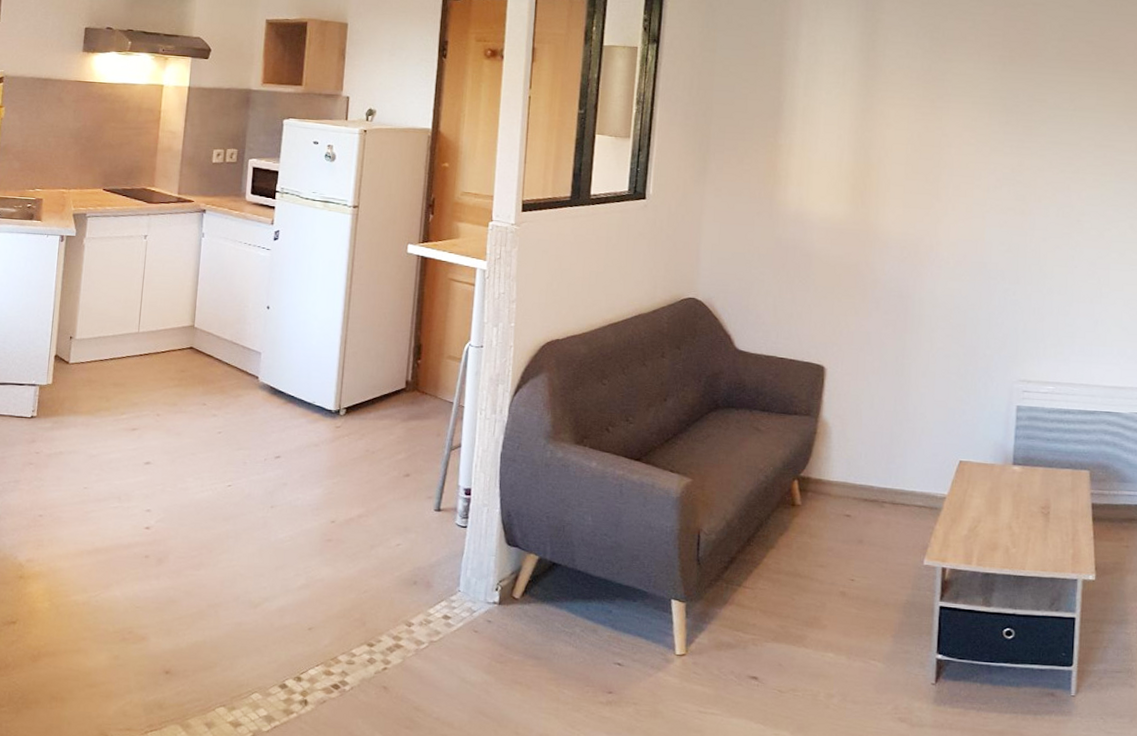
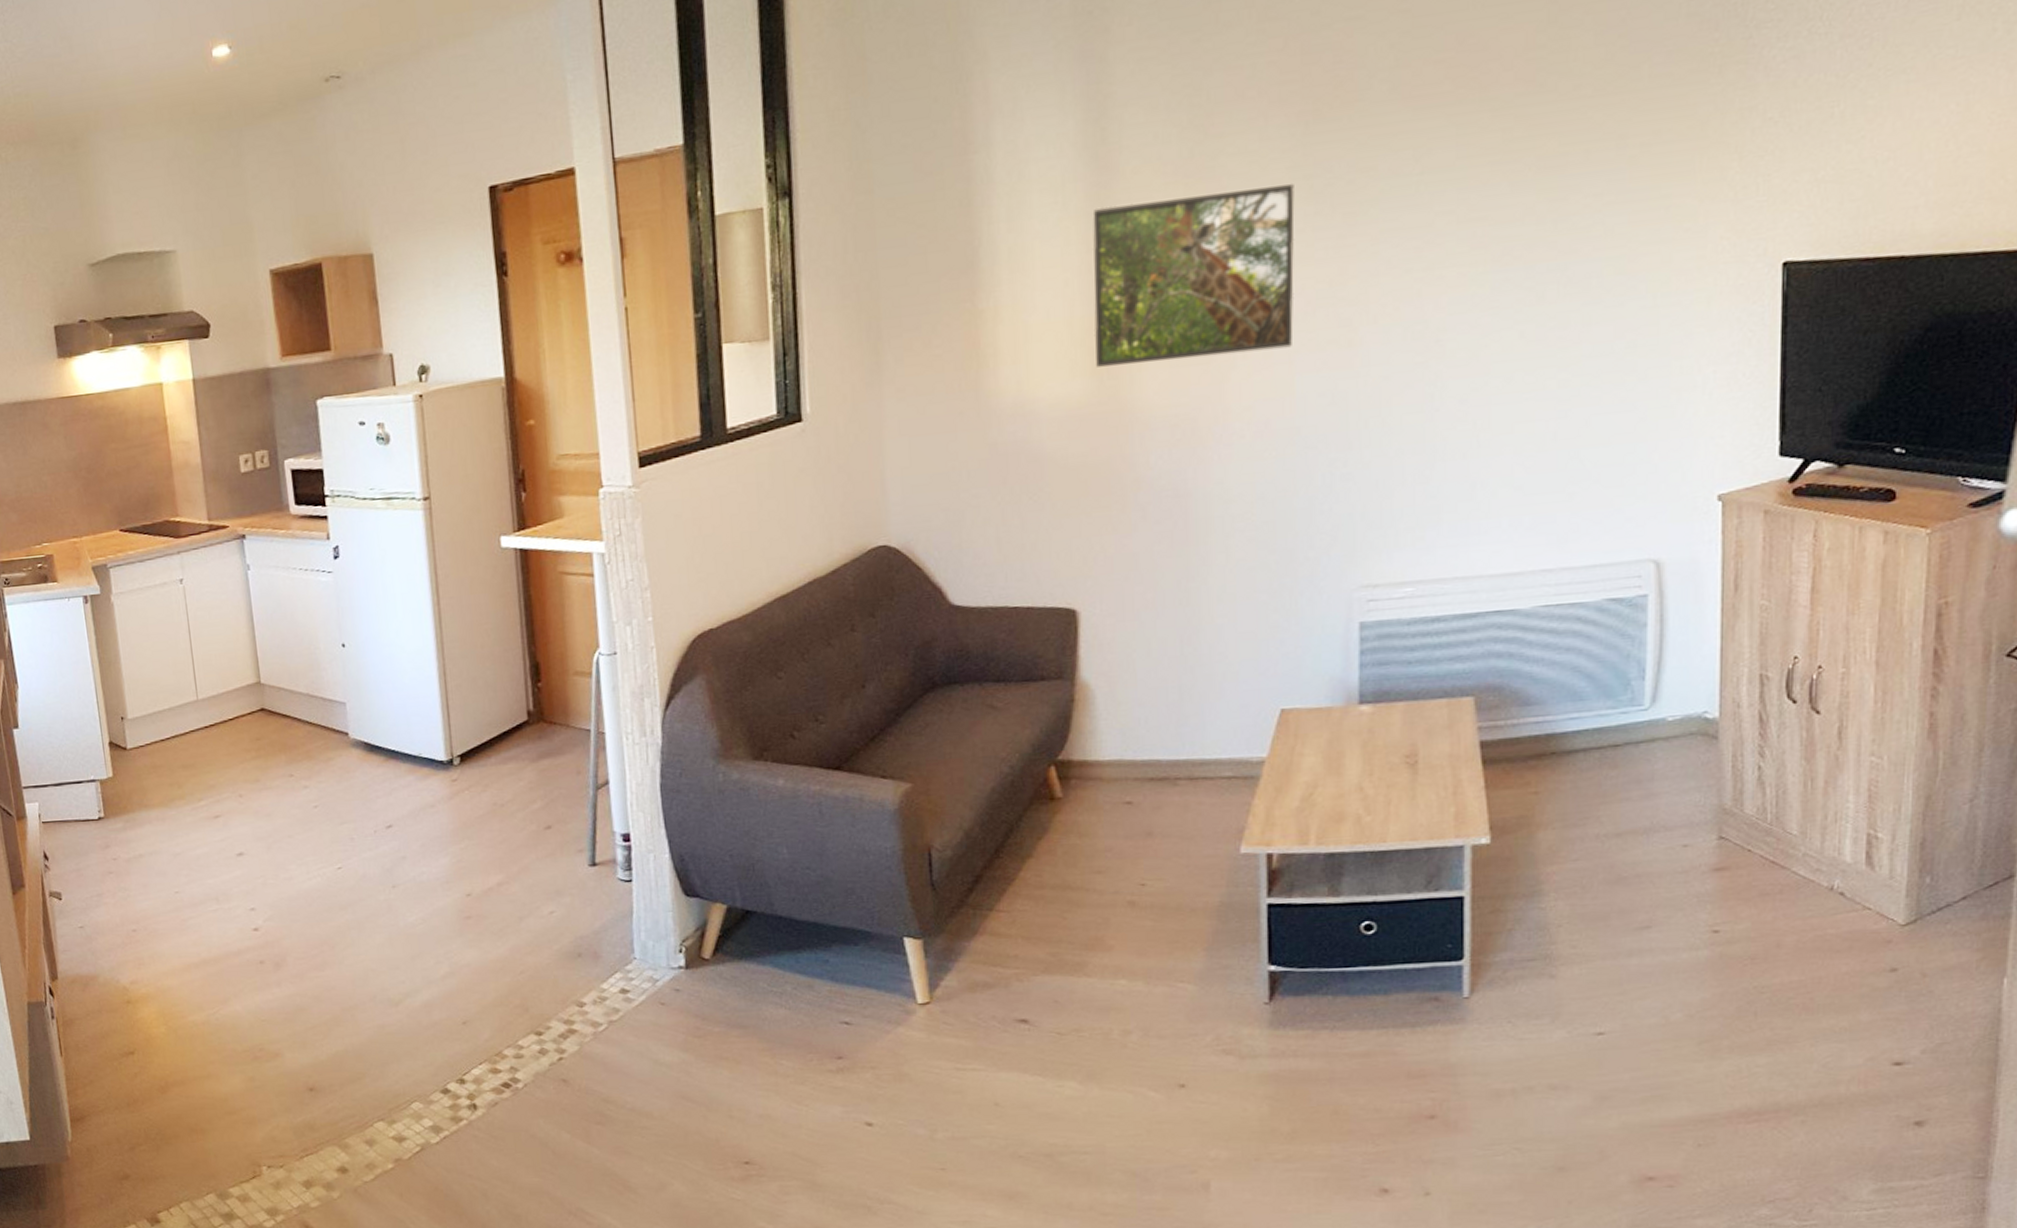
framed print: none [855,92,994,208] -> present [1092,184,1295,367]

